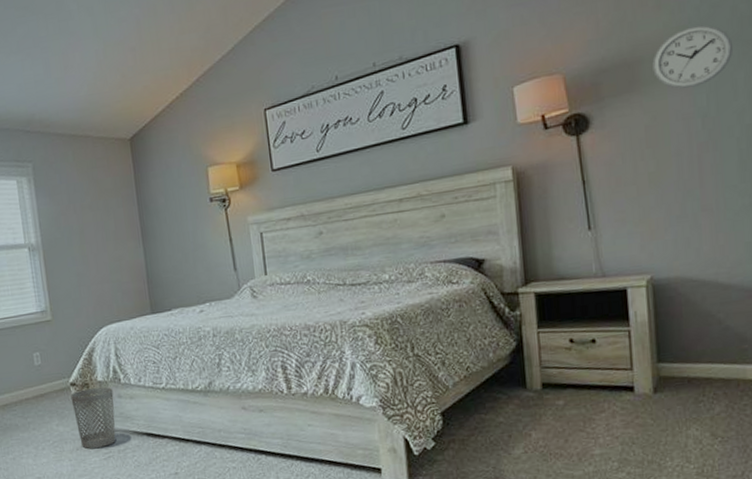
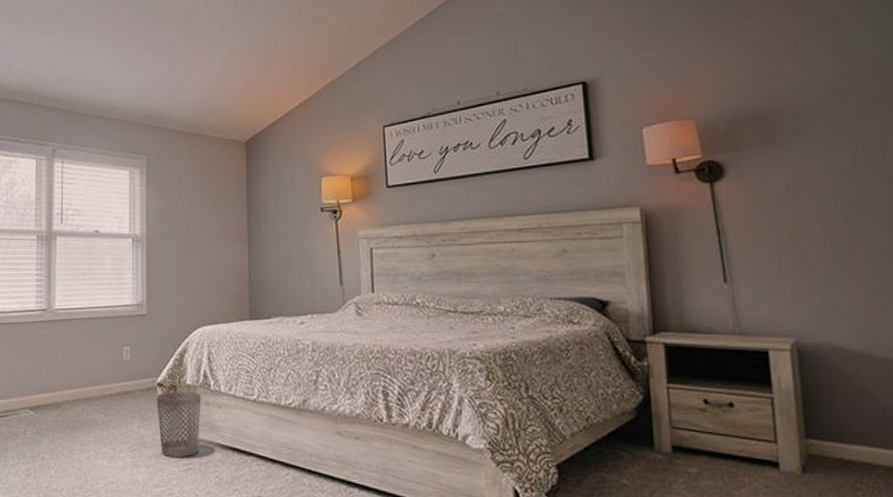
wall clock: present [652,25,734,89] -> none [791,85,880,147]

